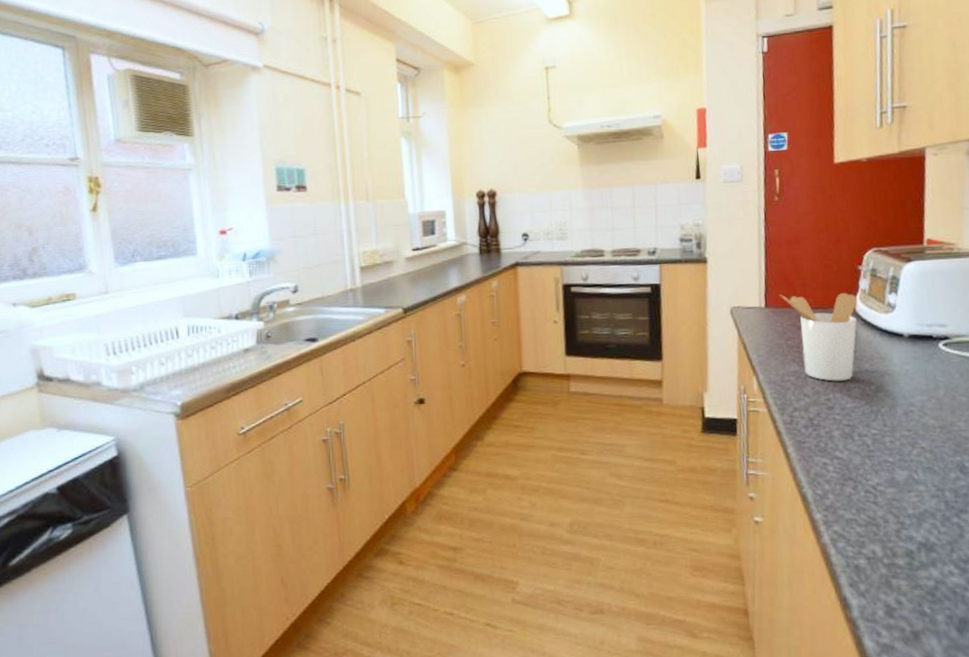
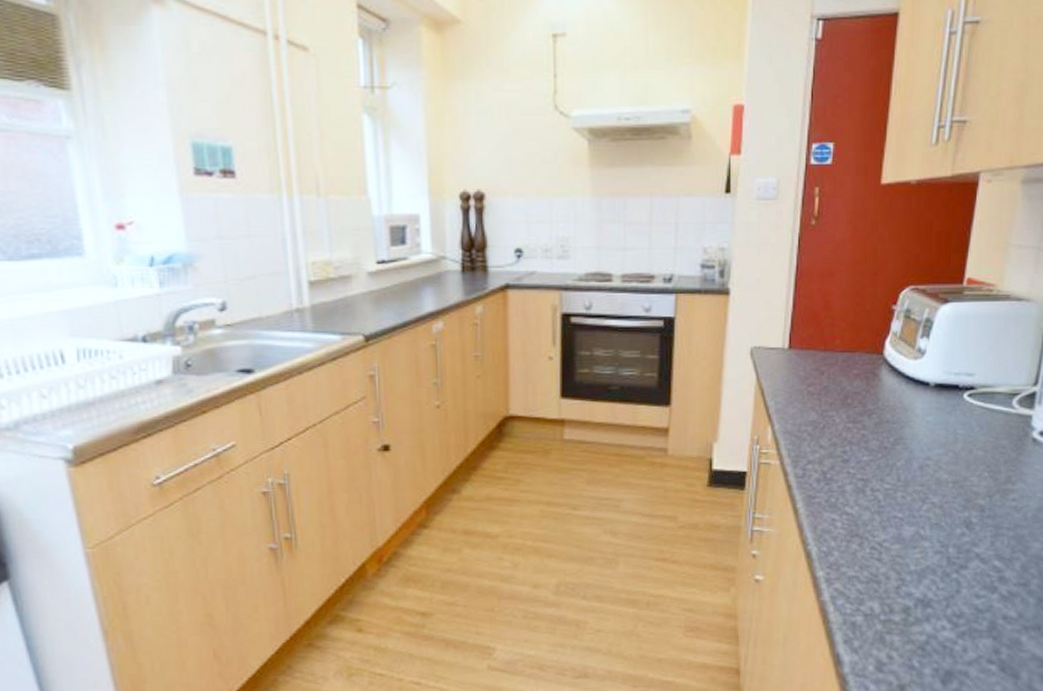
utensil holder: present [779,293,858,381] -> none [805,334,888,432]

